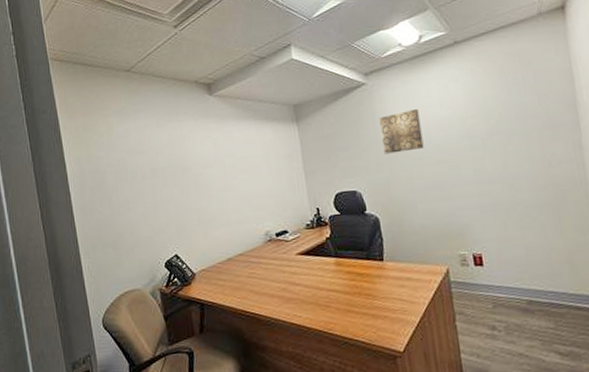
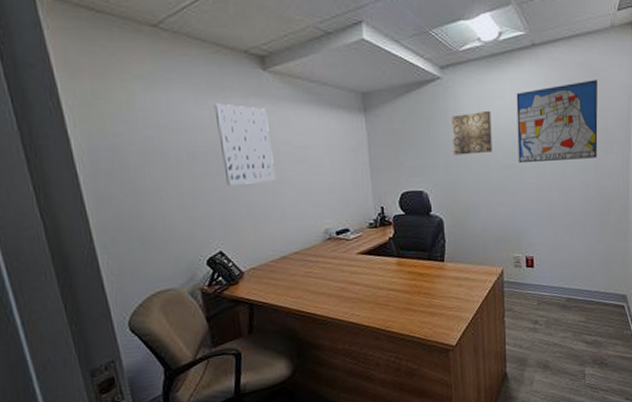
wall art: none [171,126,221,195] -> present [214,103,275,185]
wall art: none [443,67,542,158] -> present [516,80,598,164]

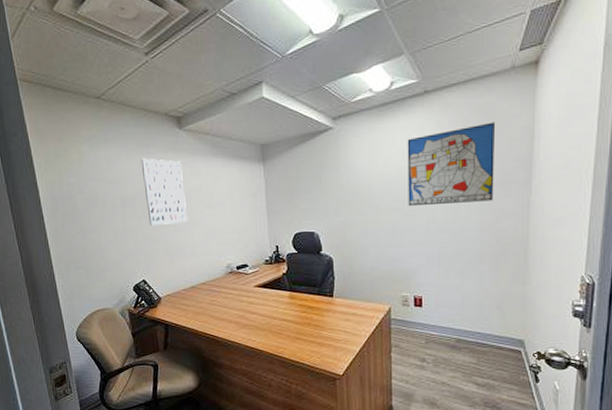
wall art: present [452,110,493,155] -> none [343,156,382,199]

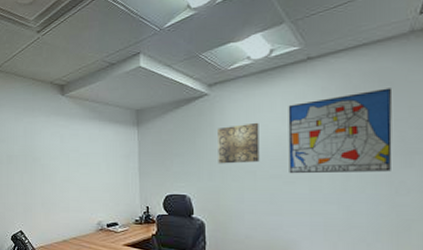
wall art: present [140,158,187,225] -> none [27,121,63,181]
wall art: none [343,156,382,199] -> present [218,122,260,164]

